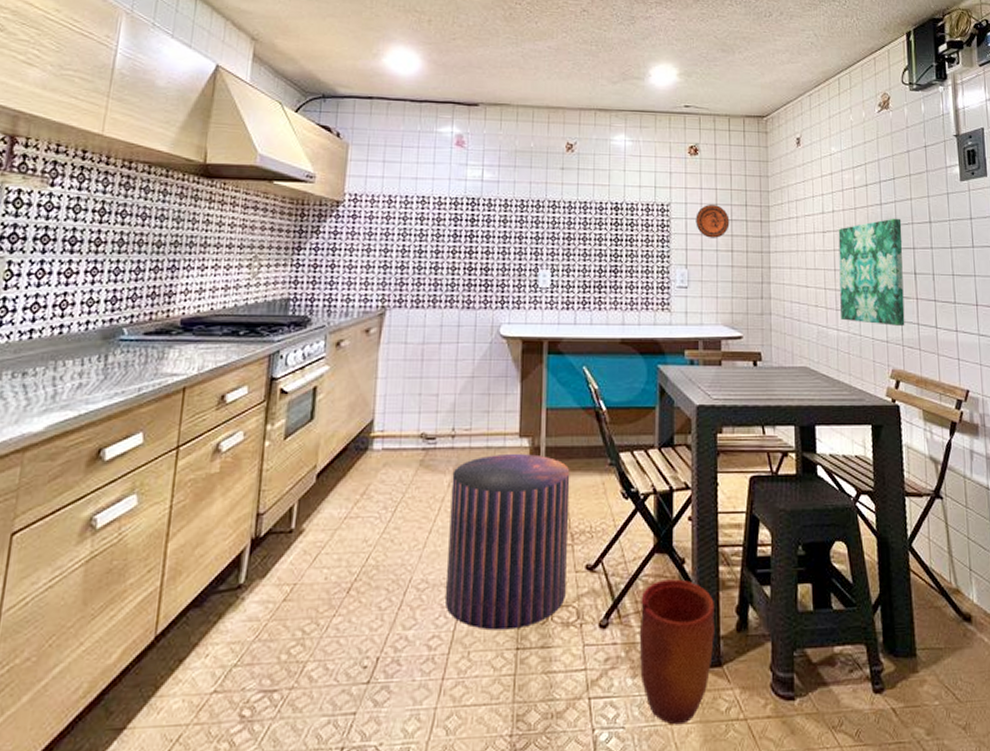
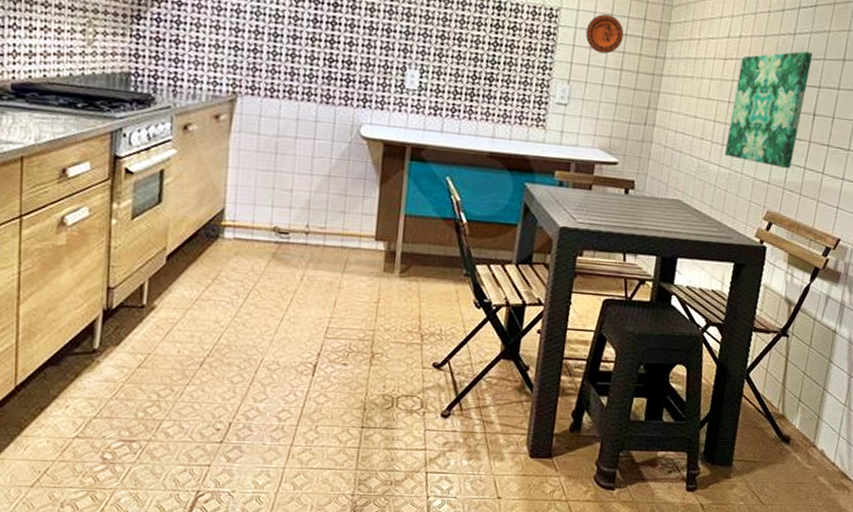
stool: present [444,454,570,631] -> none [295,254,425,411]
vase: present [639,579,714,725] -> none [475,382,552,500]

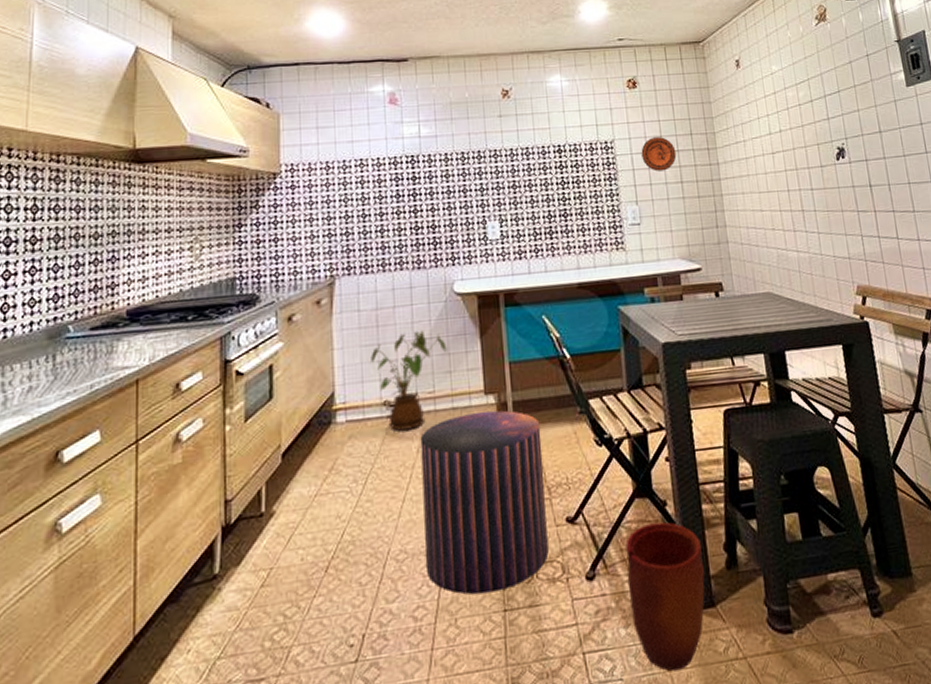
house plant: none [265,166,345,259] -> present [371,330,447,431]
stool: none [295,254,425,411] -> present [420,410,549,595]
vase: none [475,382,552,500] -> present [625,522,705,672]
wall art: present [725,51,813,168] -> none [787,131,866,242]

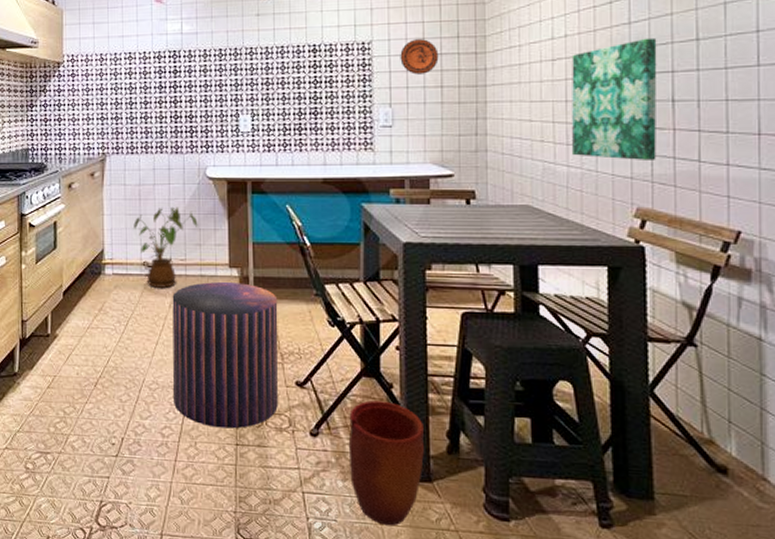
wall art: none [787,131,866,242] -> present [572,37,657,160]

